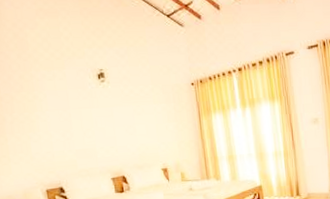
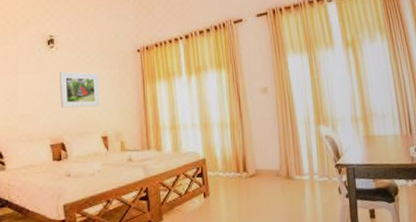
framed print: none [114,106,158,142] -> present [60,71,101,108]

